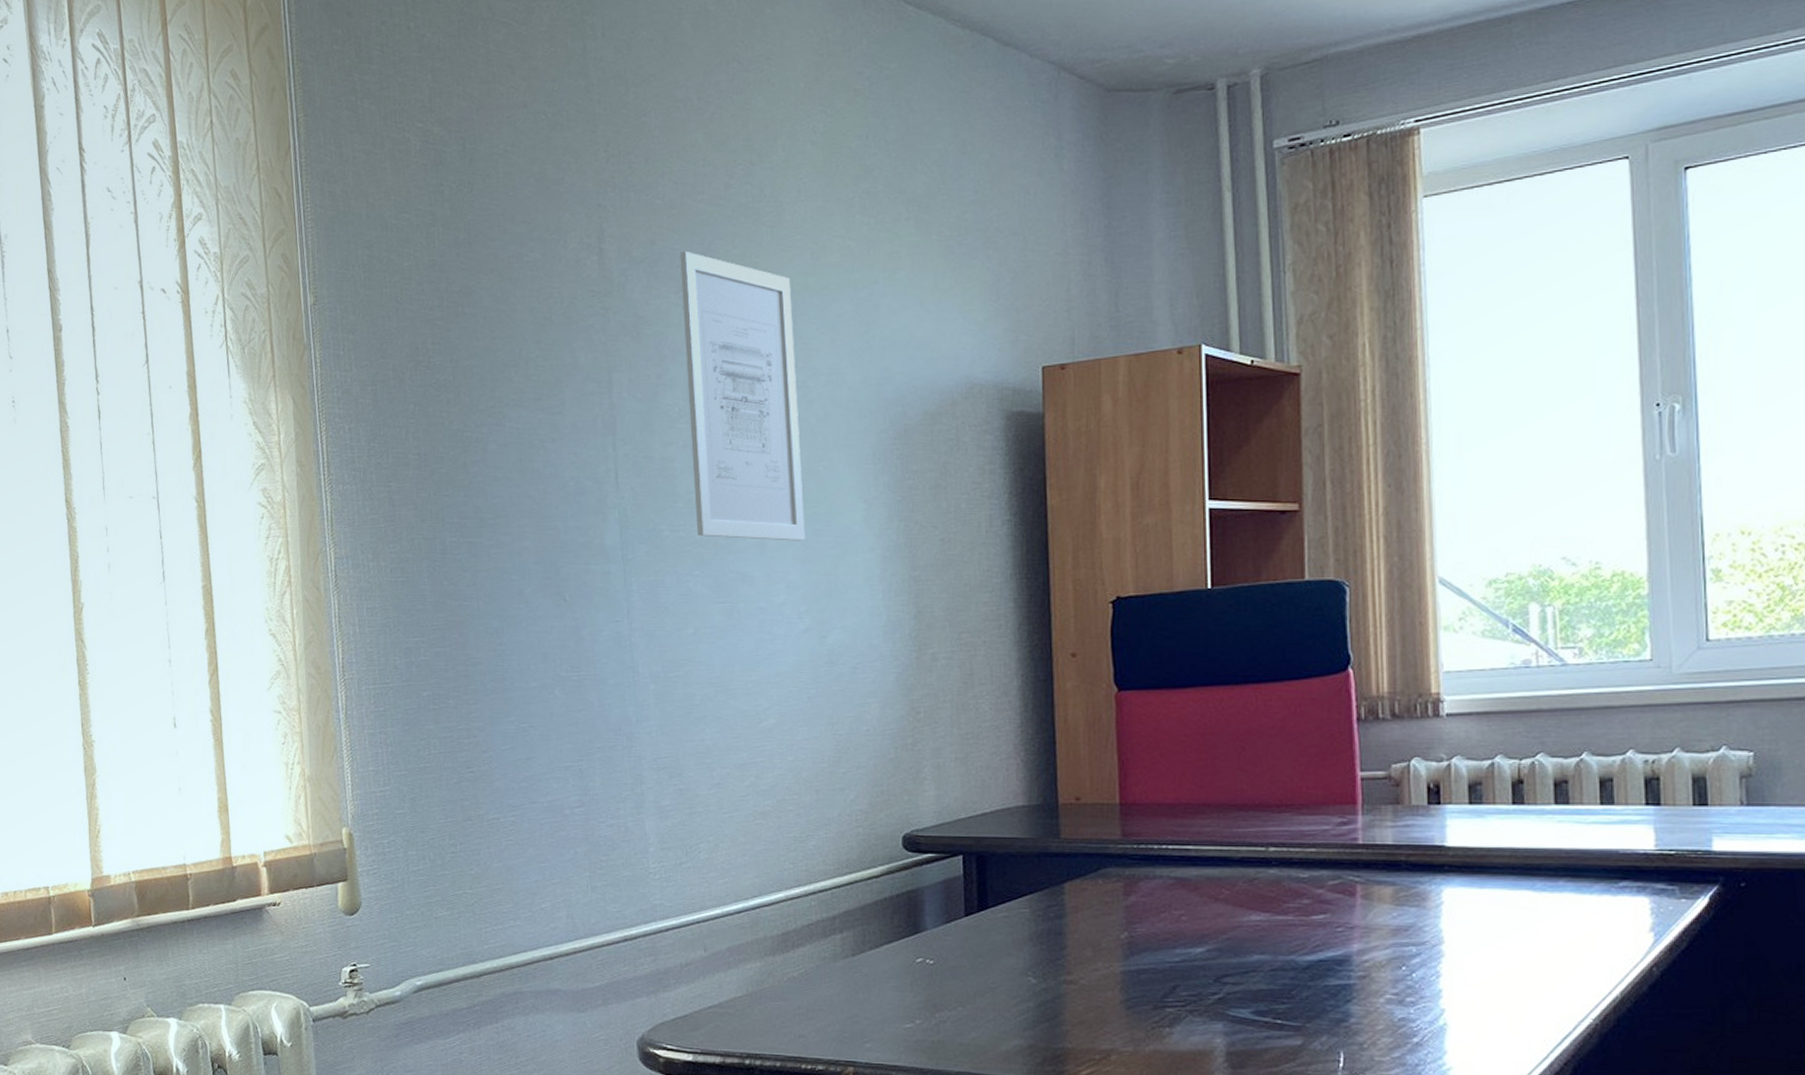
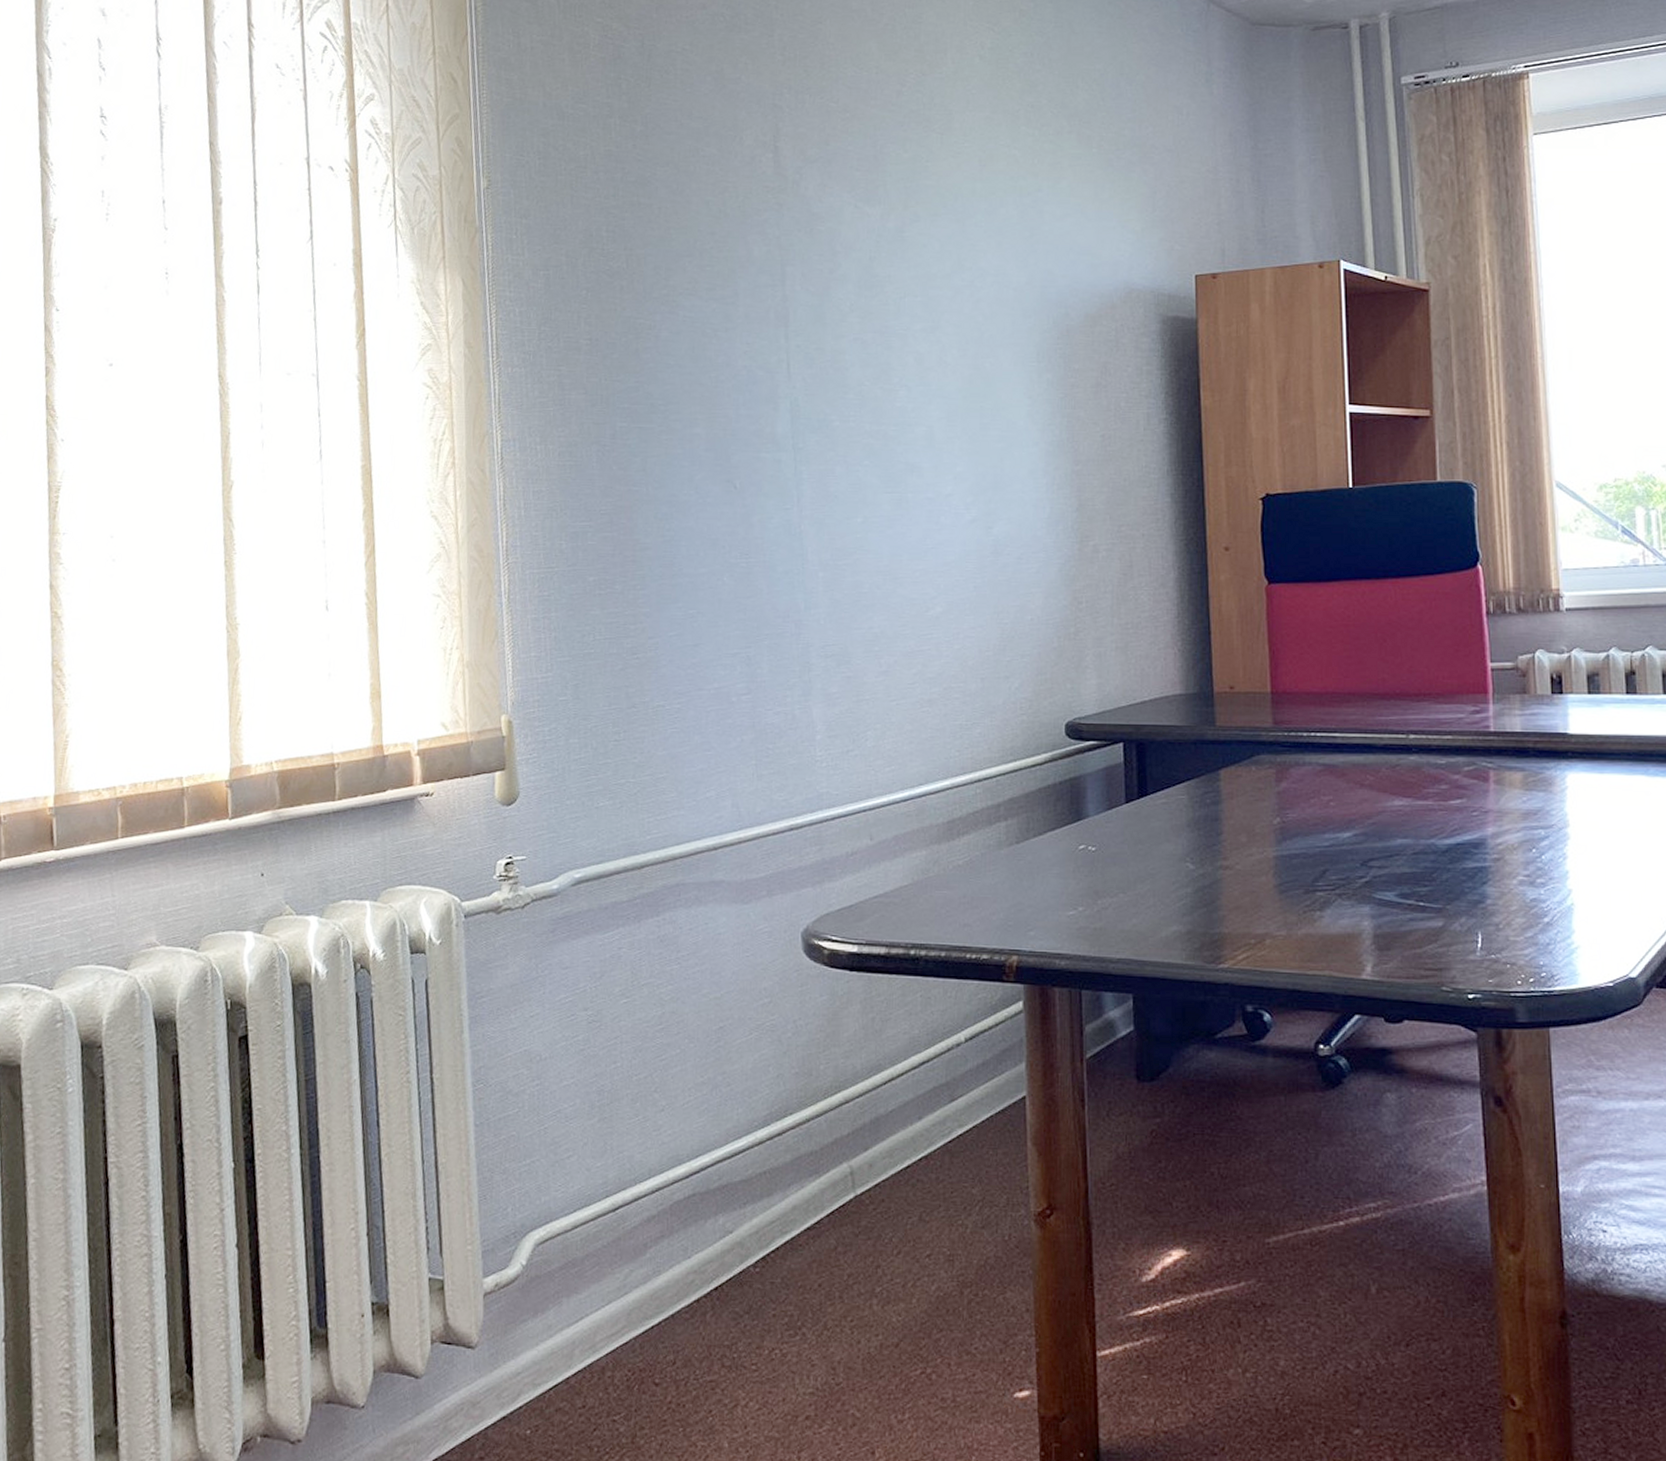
wall art: present [680,250,806,541] -> none [853,152,973,434]

